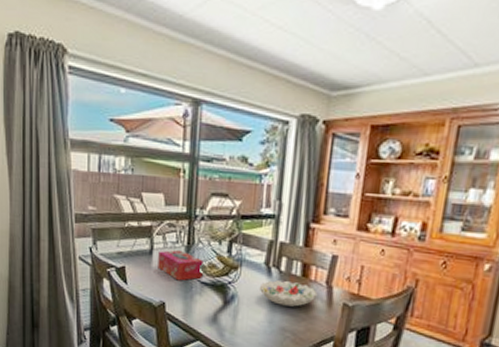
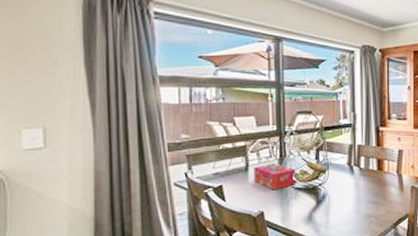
decorative bowl: present [259,280,318,307] -> none [345,175,391,196]

